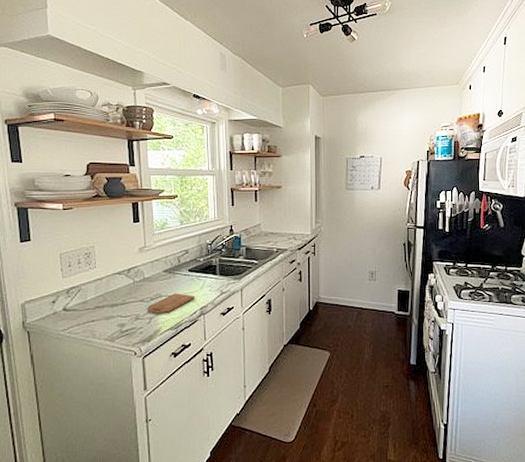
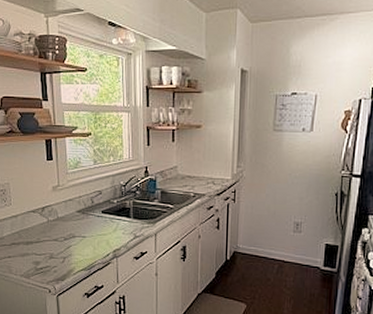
cutting board: present [147,293,196,314] -> none [61,234,109,255]

